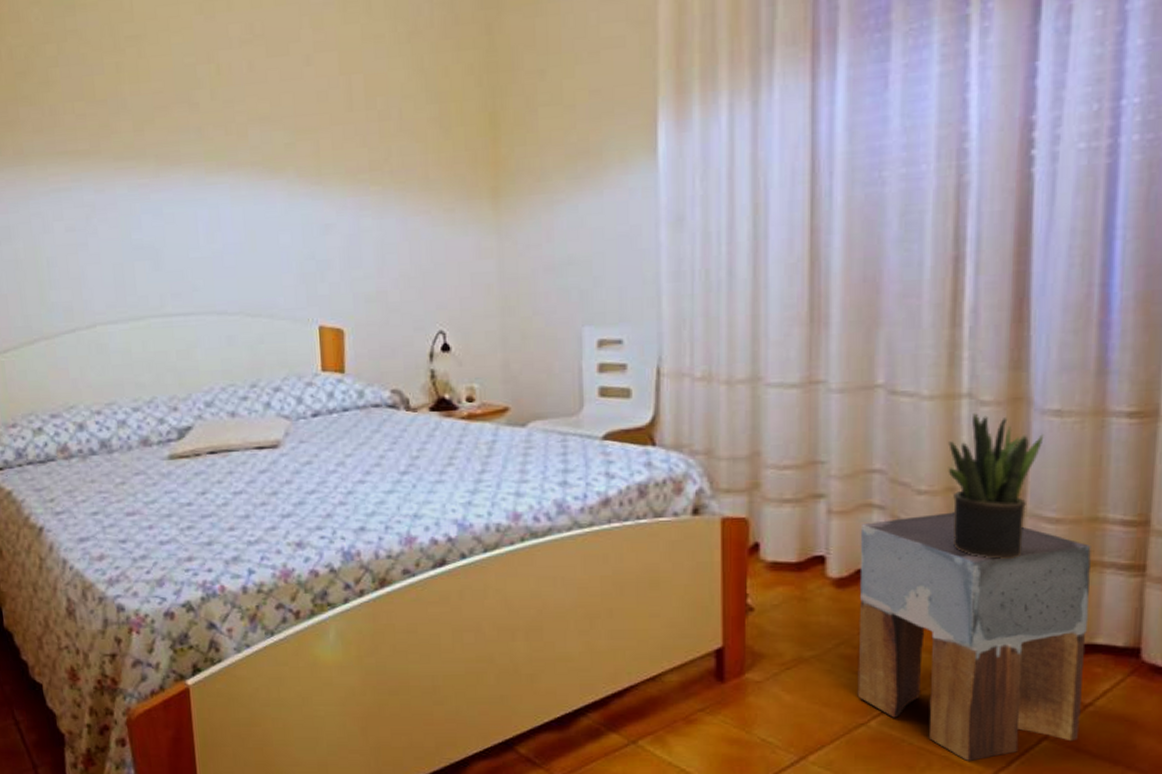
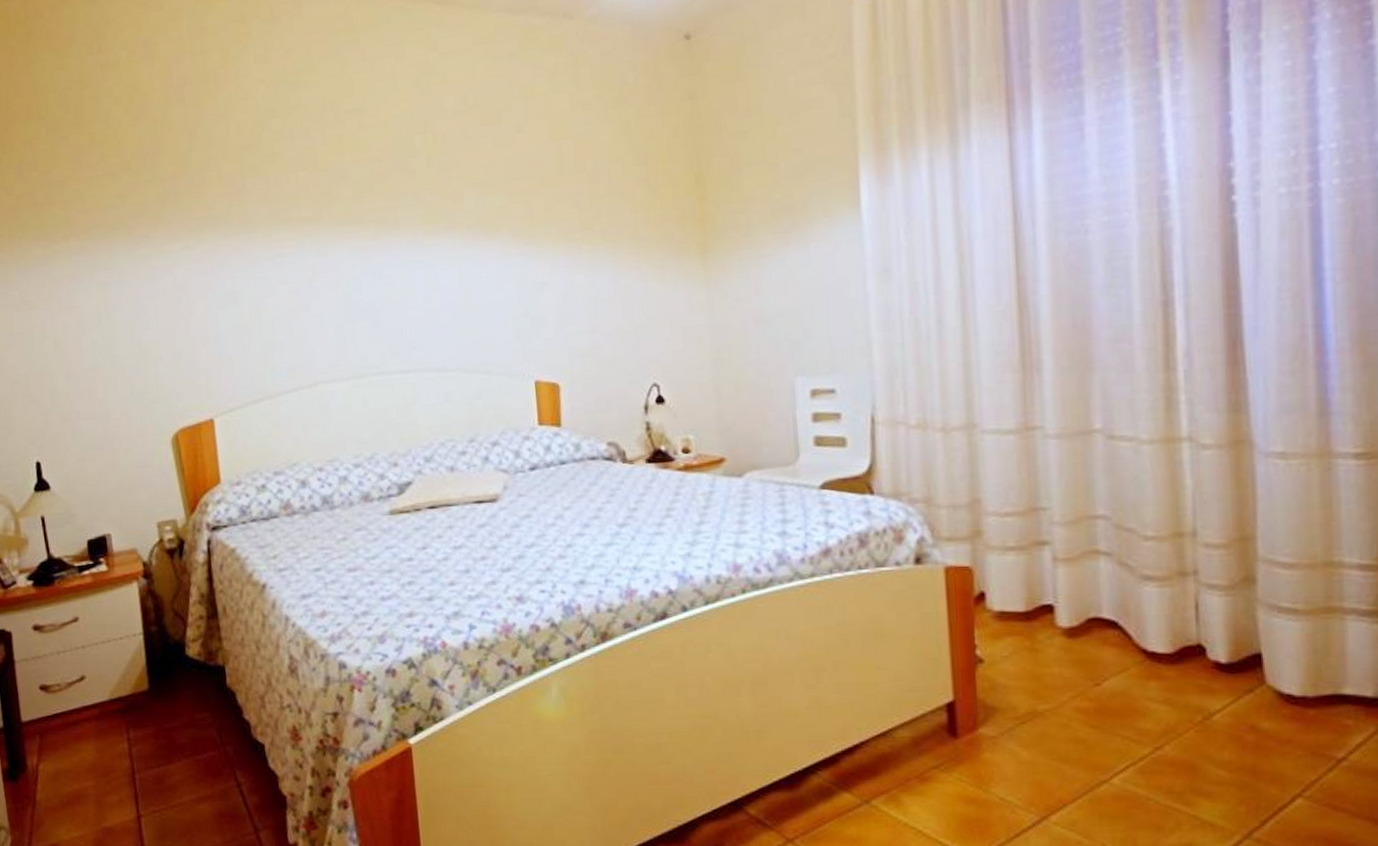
stool: present [857,512,1091,761] -> none [1088,558,1335,820]
potted plant: present [948,411,1045,559] -> none [1172,455,1270,606]

